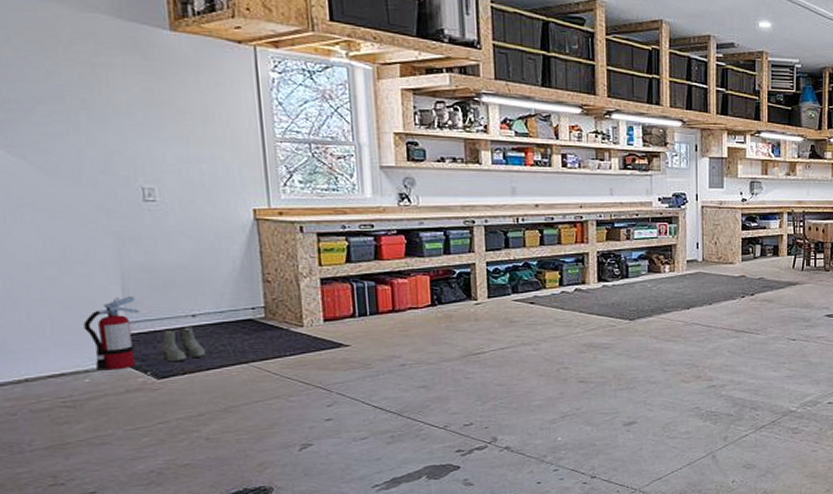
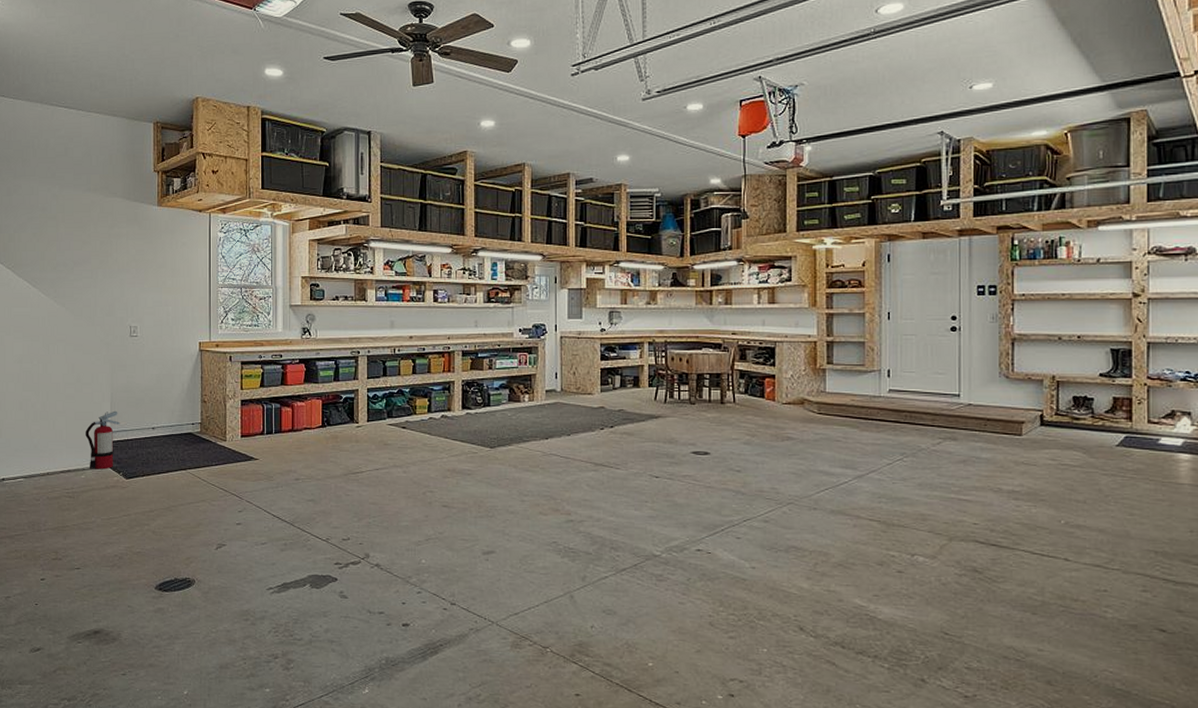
boots: present [160,325,206,362] -> none [130,436,158,466]

